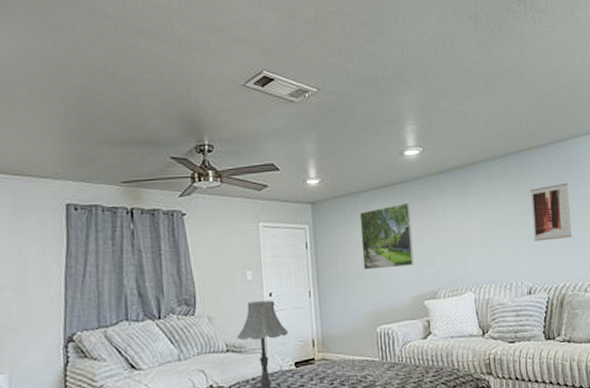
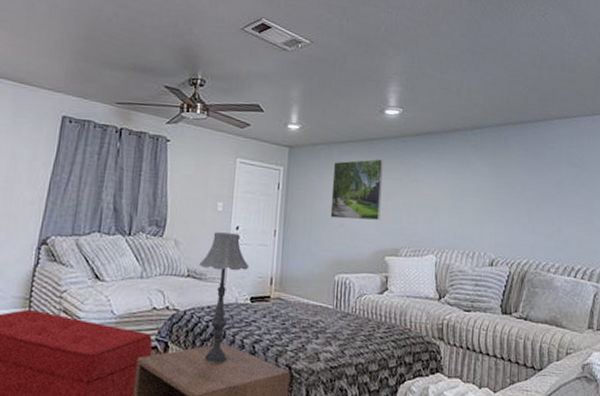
wall art: present [530,182,572,242] -> none [502,161,543,216]

